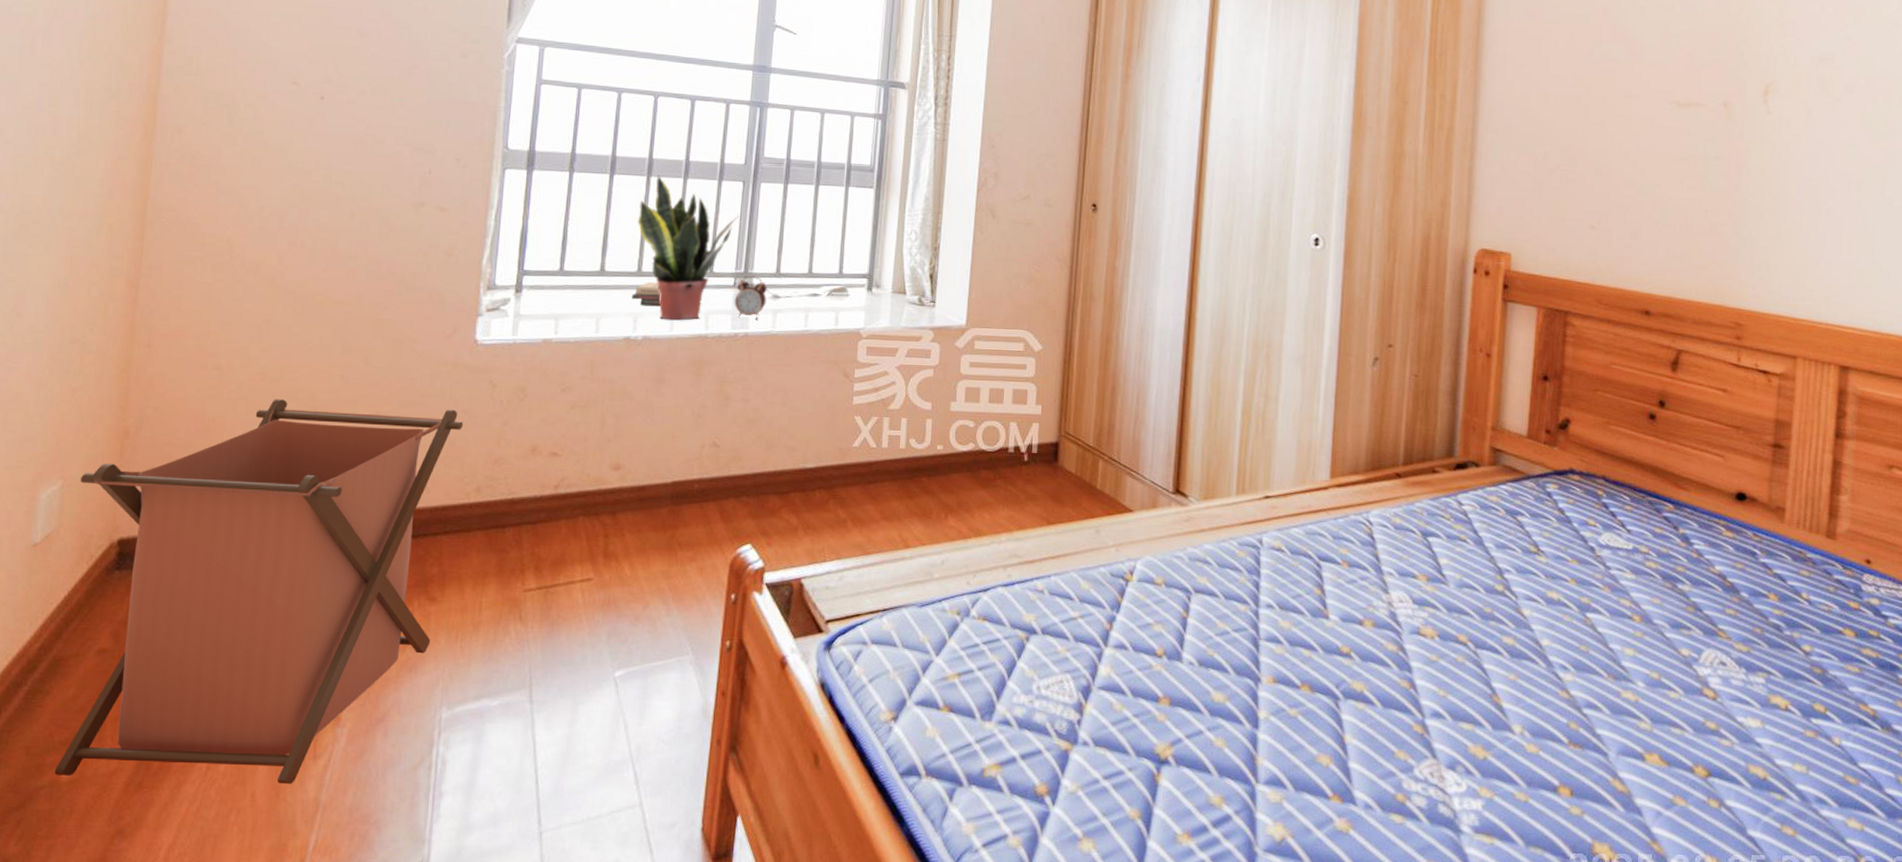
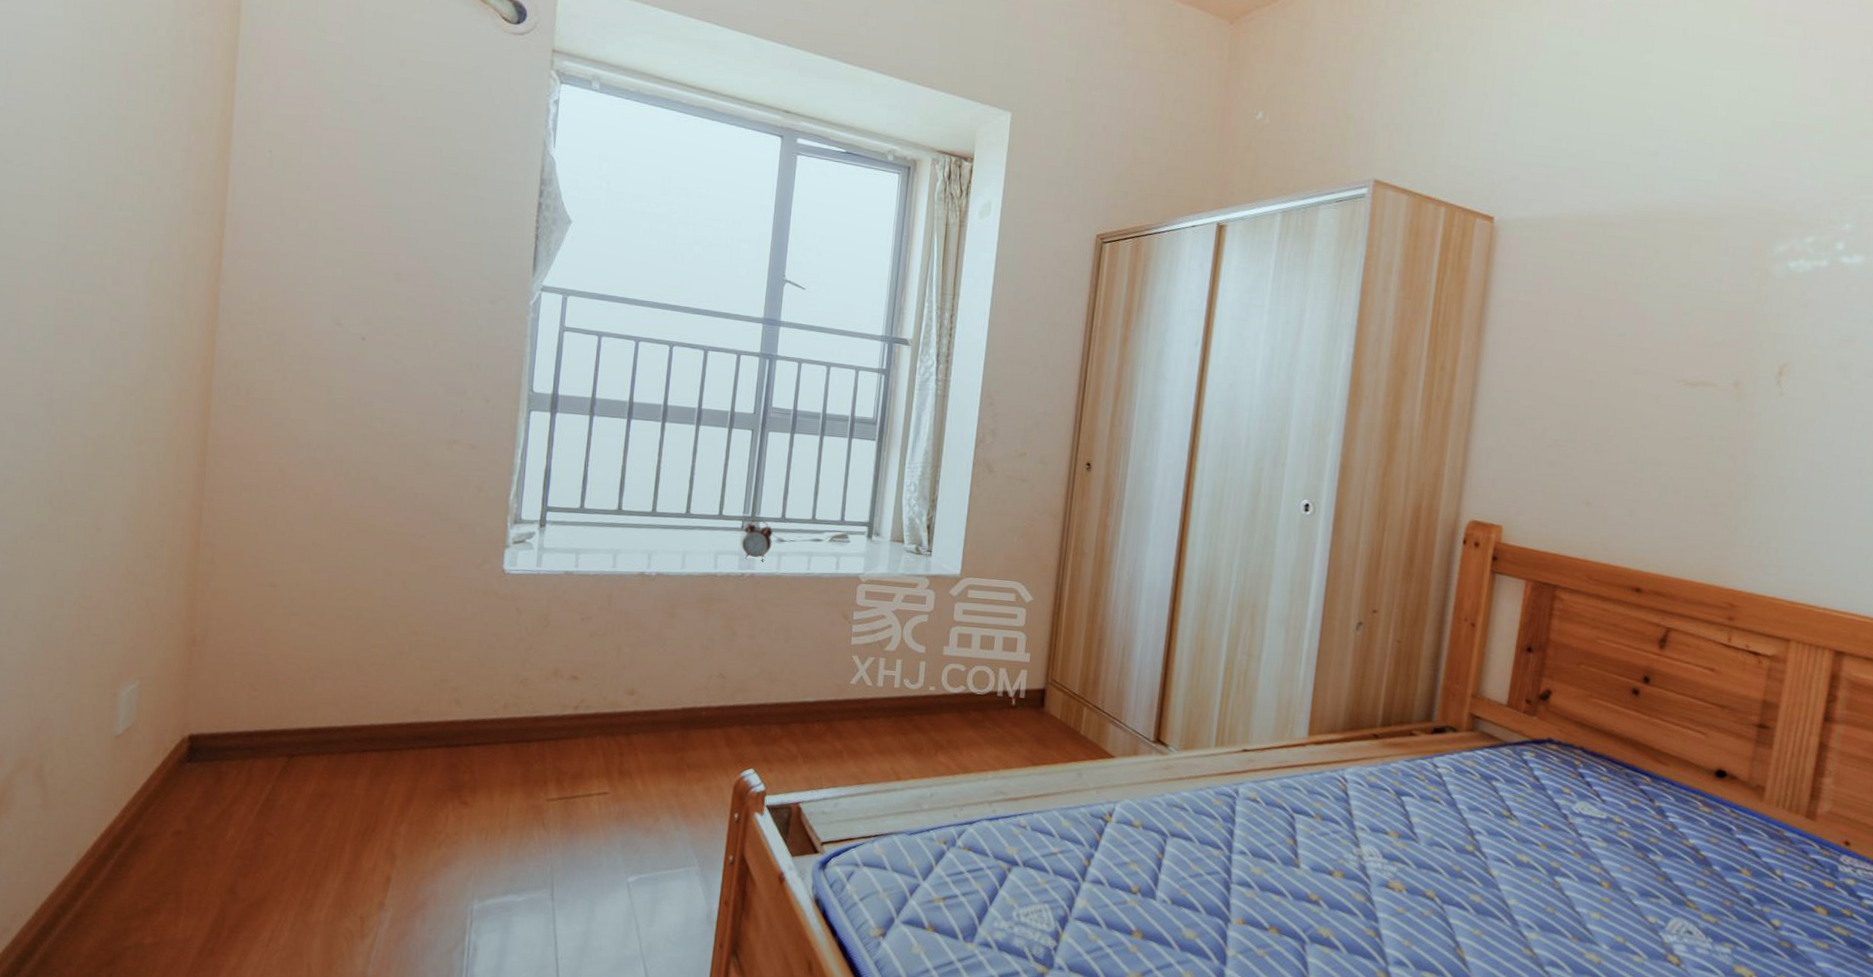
laundry basket: present [54,399,464,785] -> none [138,616,492,959]
books: present [632,281,661,307] -> none [646,521,673,546]
potted plant: present [637,175,739,322] -> none [652,421,748,561]

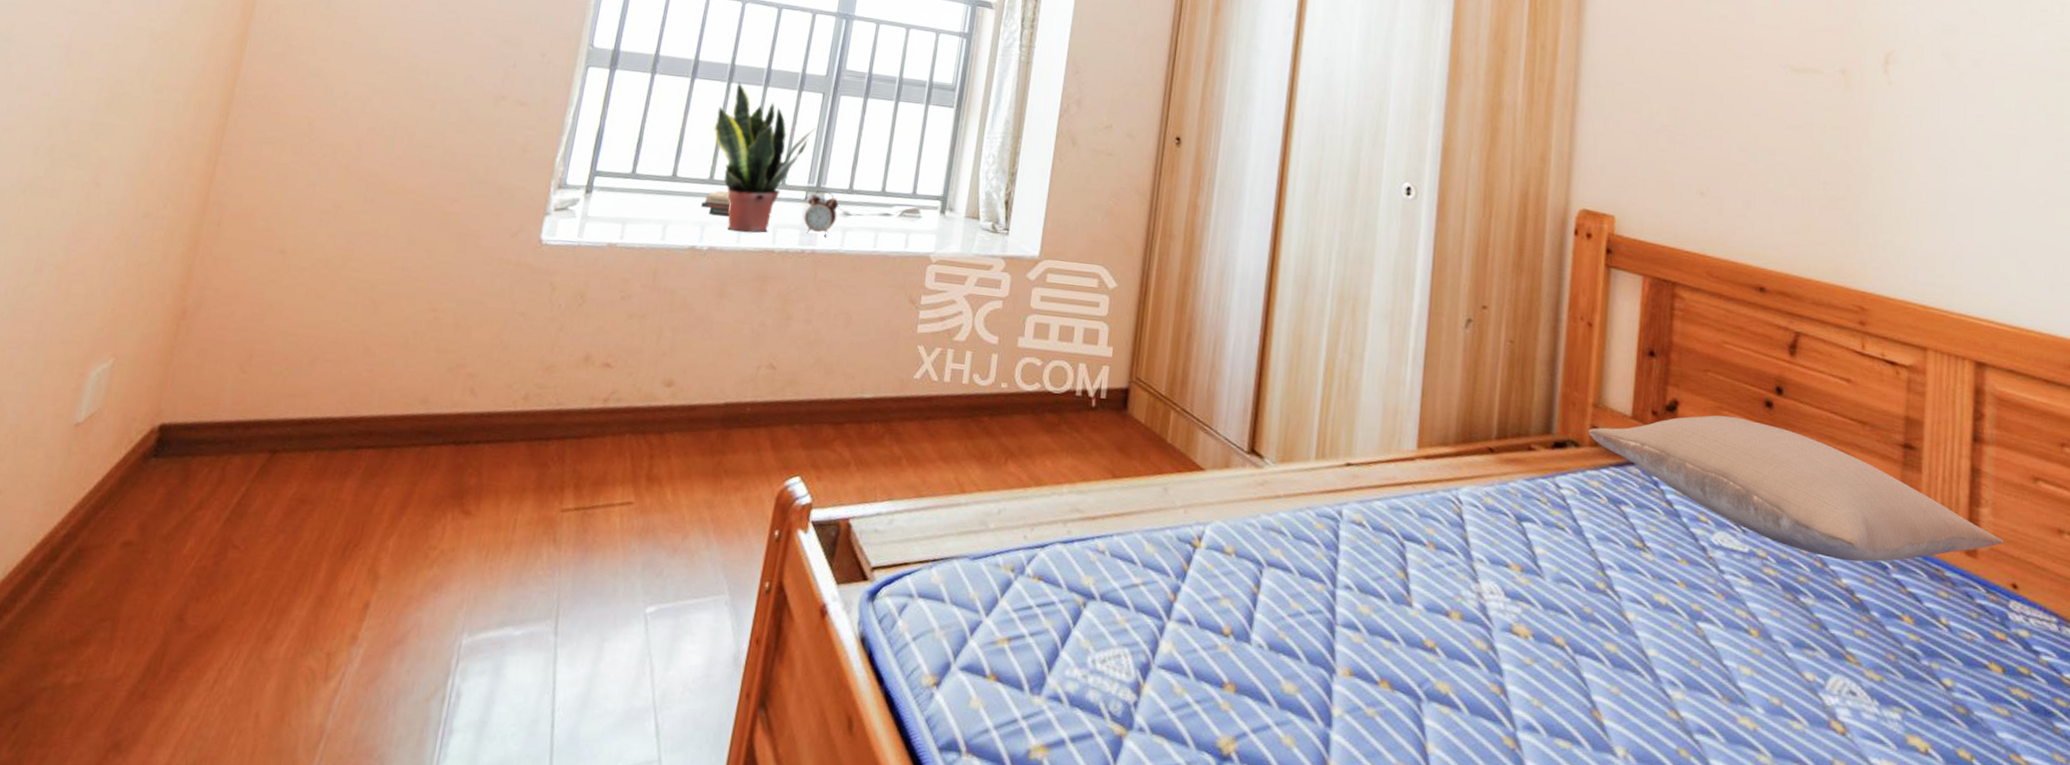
books: none [646,521,673,546] -> present [701,190,730,217]
potted plant: none [652,421,748,561] -> present [714,82,816,234]
pillow: none [1465,702,1843,825] -> present [1588,415,2005,562]

